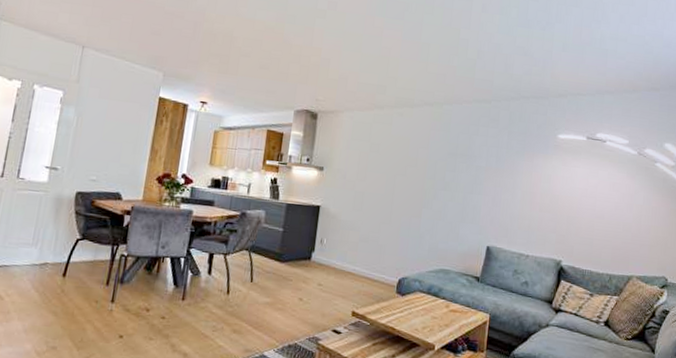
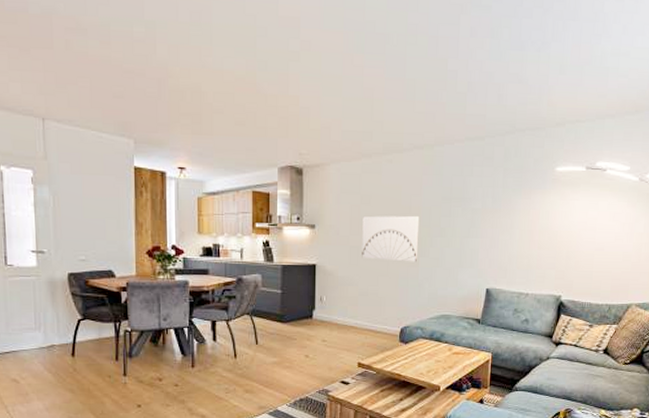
wall art: none [366,164,425,213] -> present [362,215,420,262]

